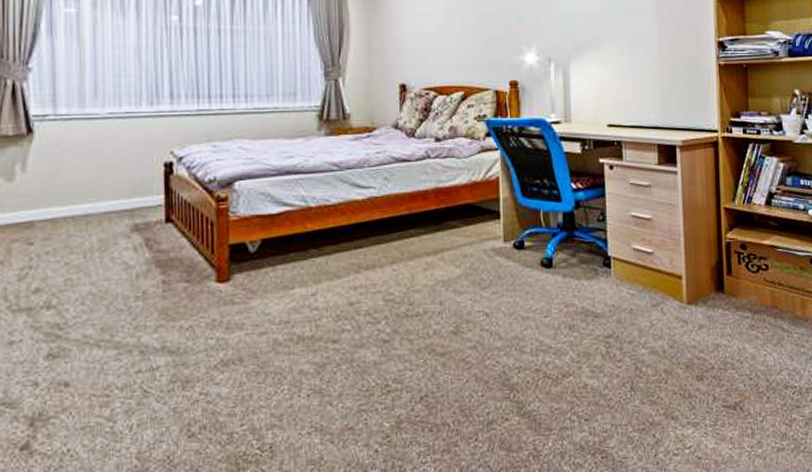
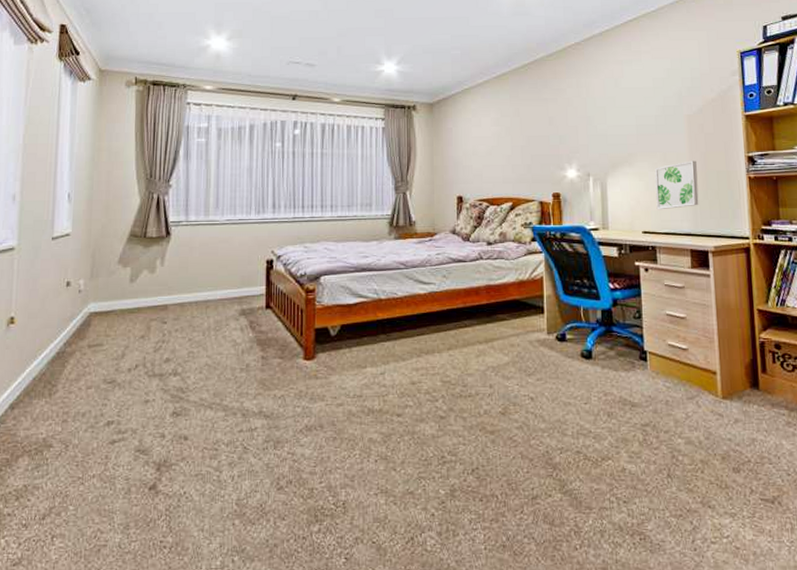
wall art: none [621,45,667,101] -> present [655,160,699,210]

